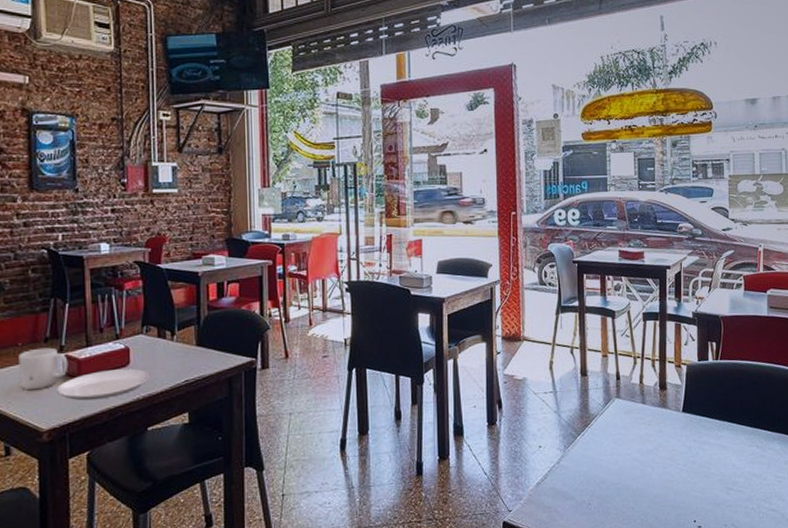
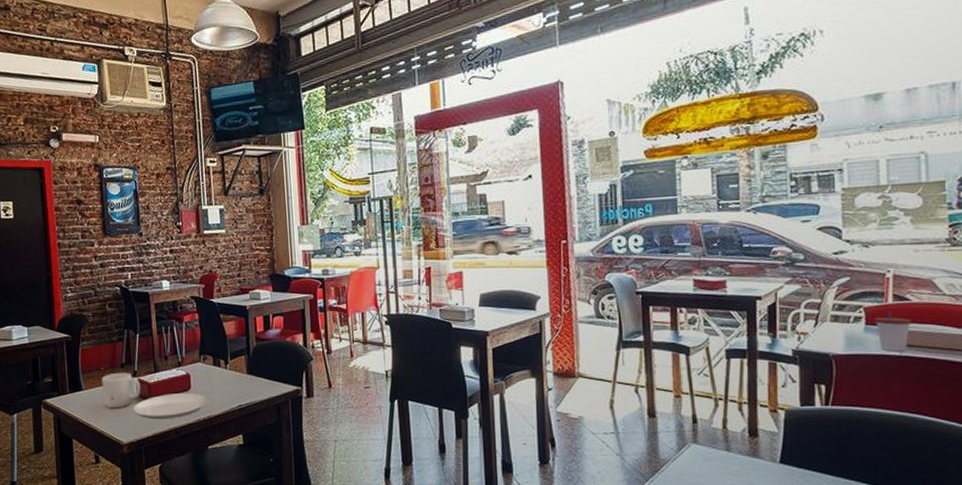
cup: none [750,278,775,313] -> present [874,310,911,352]

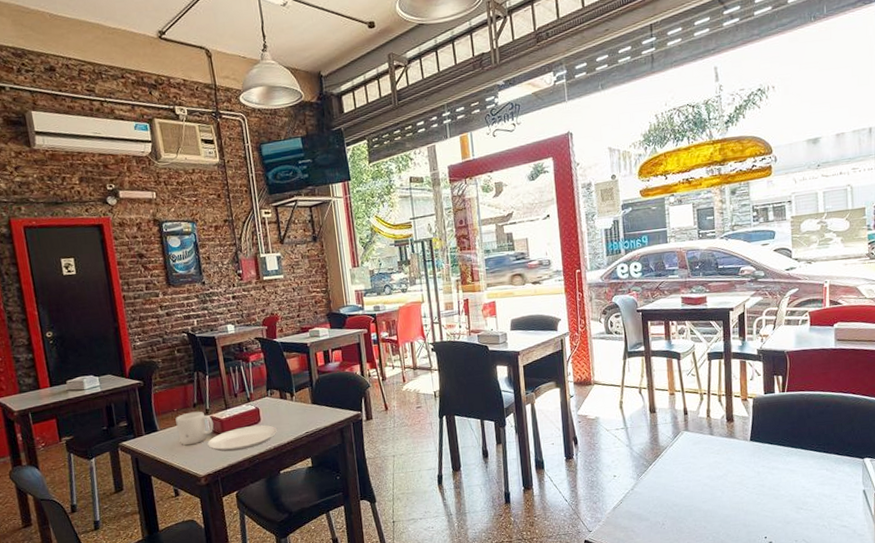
cup: present [874,310,911,352] -> none [816,313,843,346]

